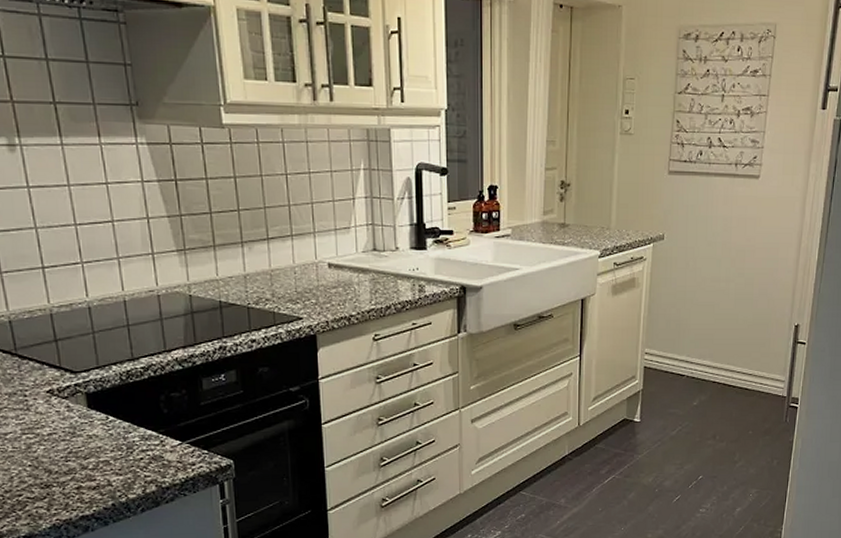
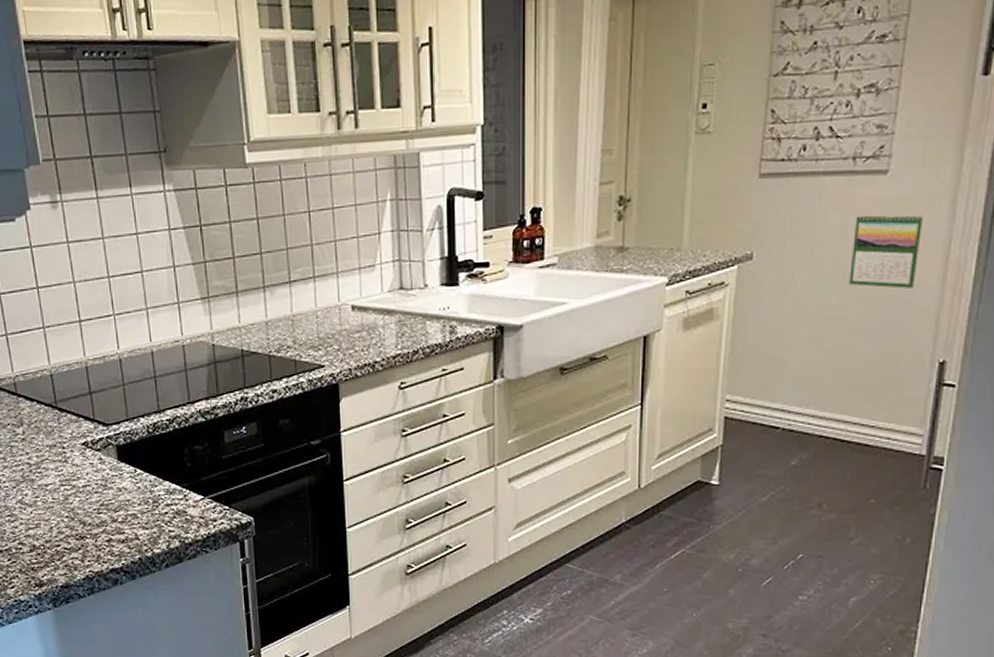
calendar: none [733,208,783,268] -> present [849,213,923,289]

